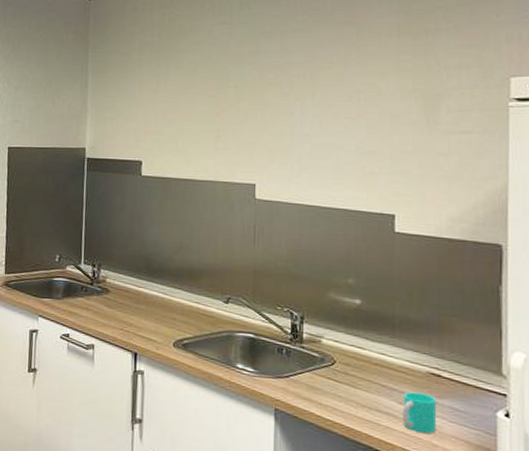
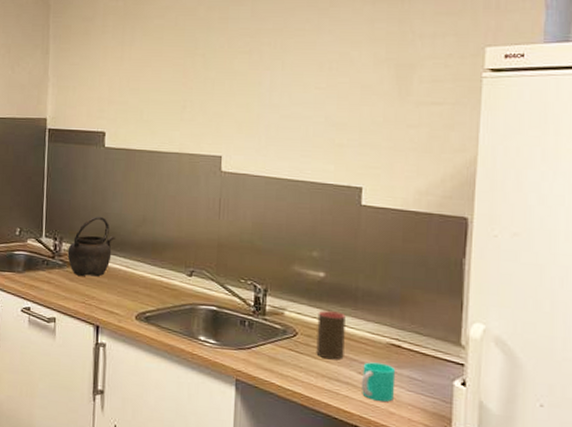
kettle: none [105,243,152,304] -> present [67,216,115,277]
cup: none [355,338,383,389] -> present [316,310,346,360]

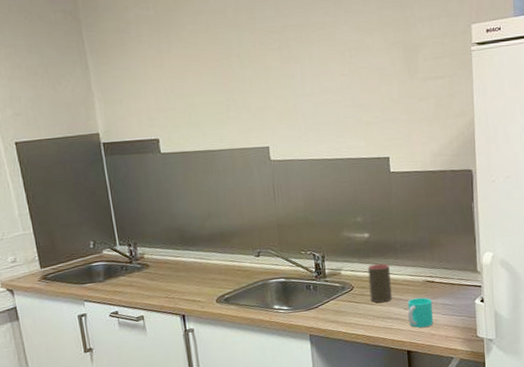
kettle: present [67,216,115,277] -> none [143,217,186,275]

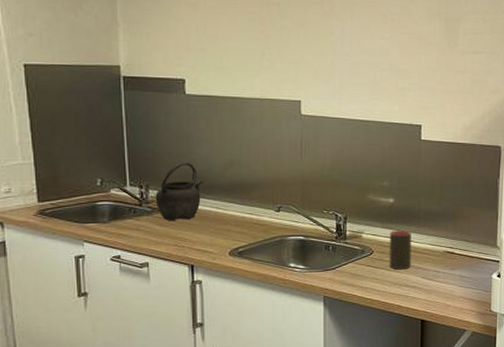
kettle: none [143,217,186,275] -> present [155,162,203,221]
cup: present [407,297,434,328] -> none [424,268,451,298]

